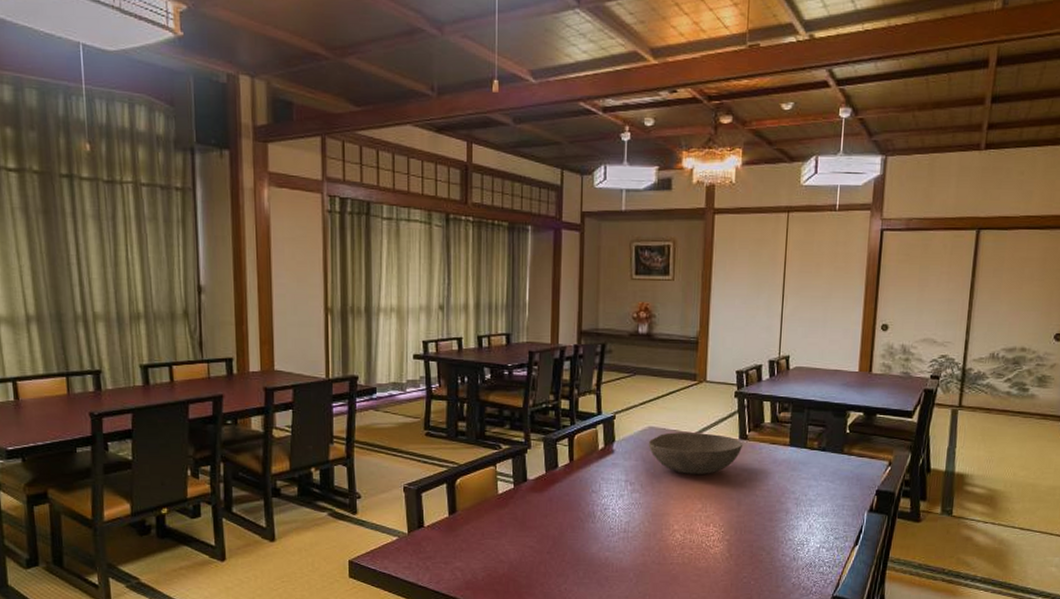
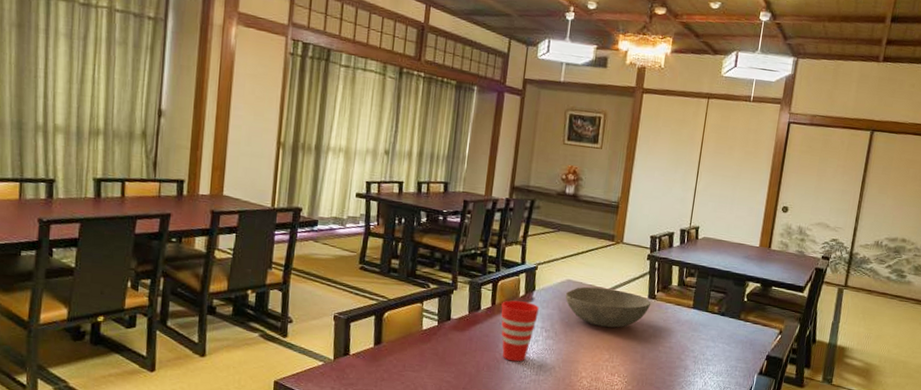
cup: none [580,454,621,520] -> present [501,300,539,362]

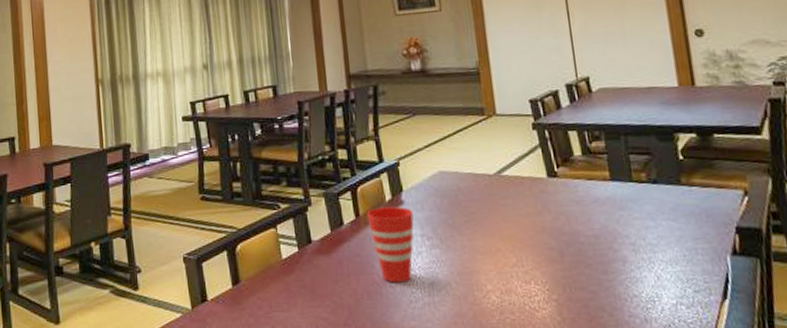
bowl: present [565,286,652,328] -> none [440,173,554,224]

